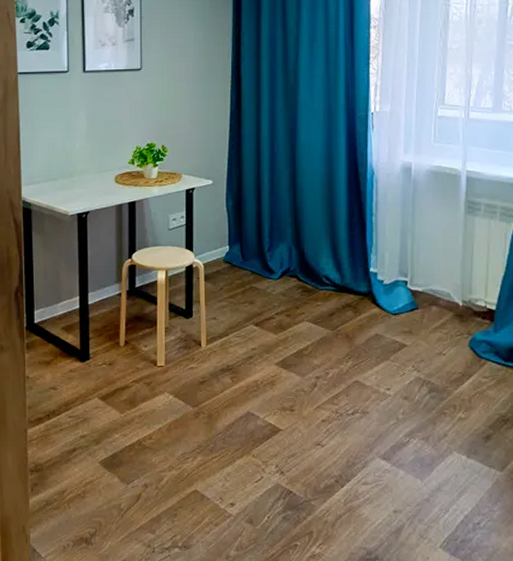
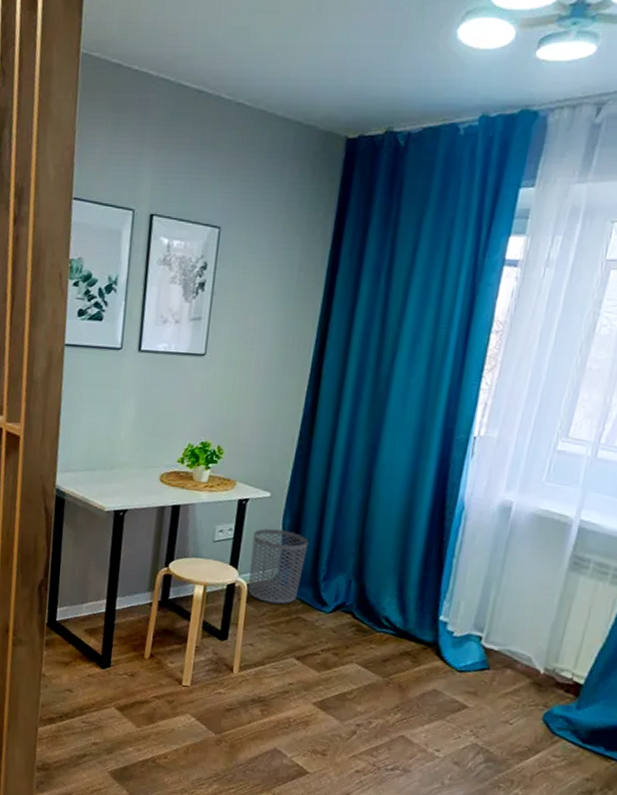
waste bin: none [203,211,251,278] -> present [248,528,309,604]

